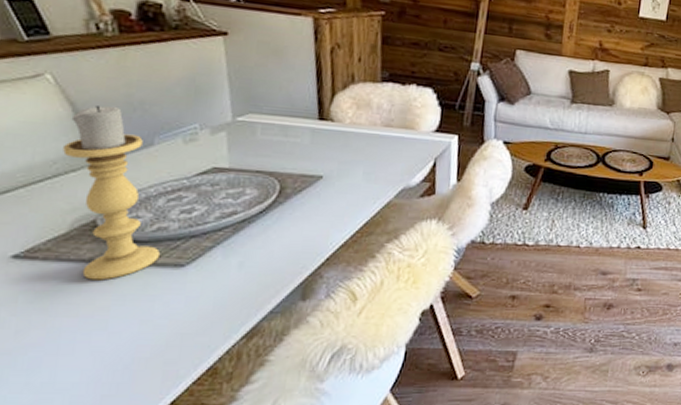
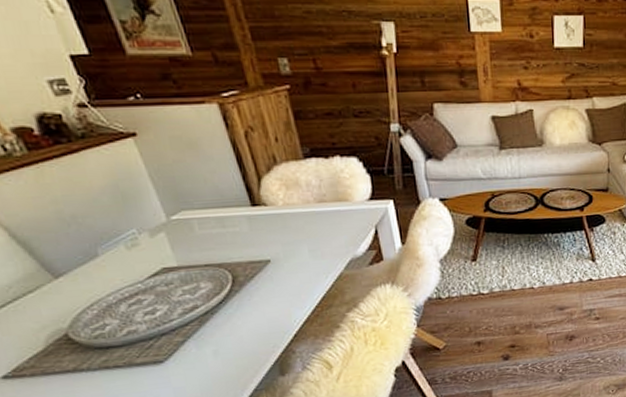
candle holder: present [63,106,160,281] -> none [10,225,138,388]

